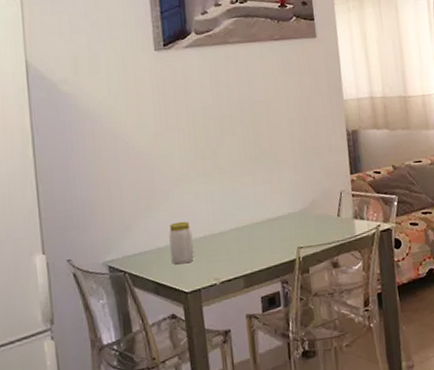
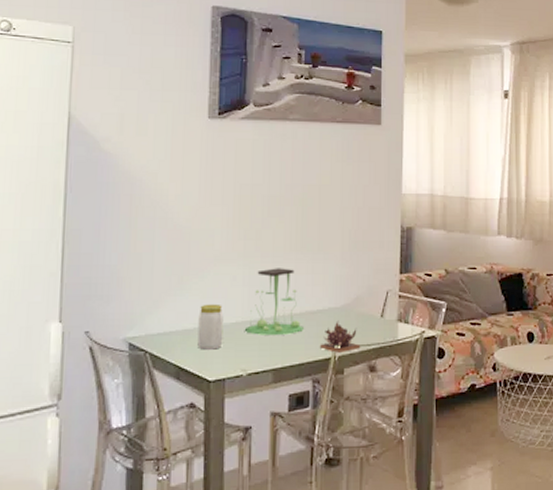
plant: none [212,181,323,254] -> present [244,268,361,353]

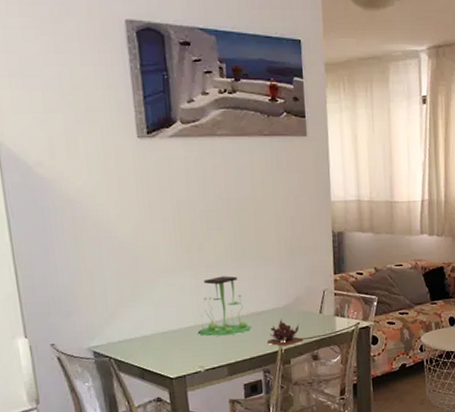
jar: present [197,303,224,350] -> none [154,311,180,353]

